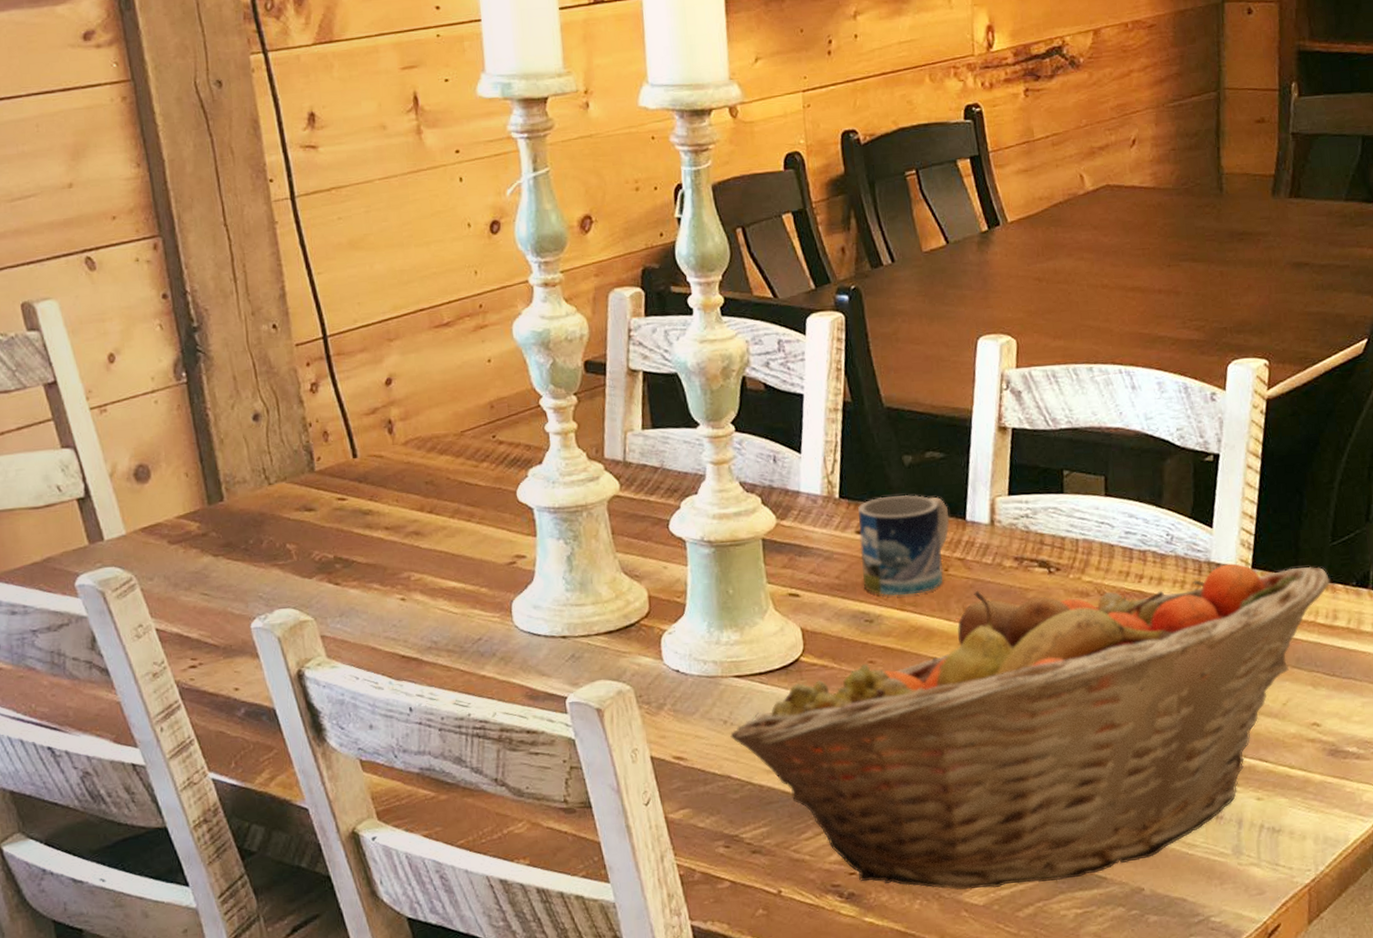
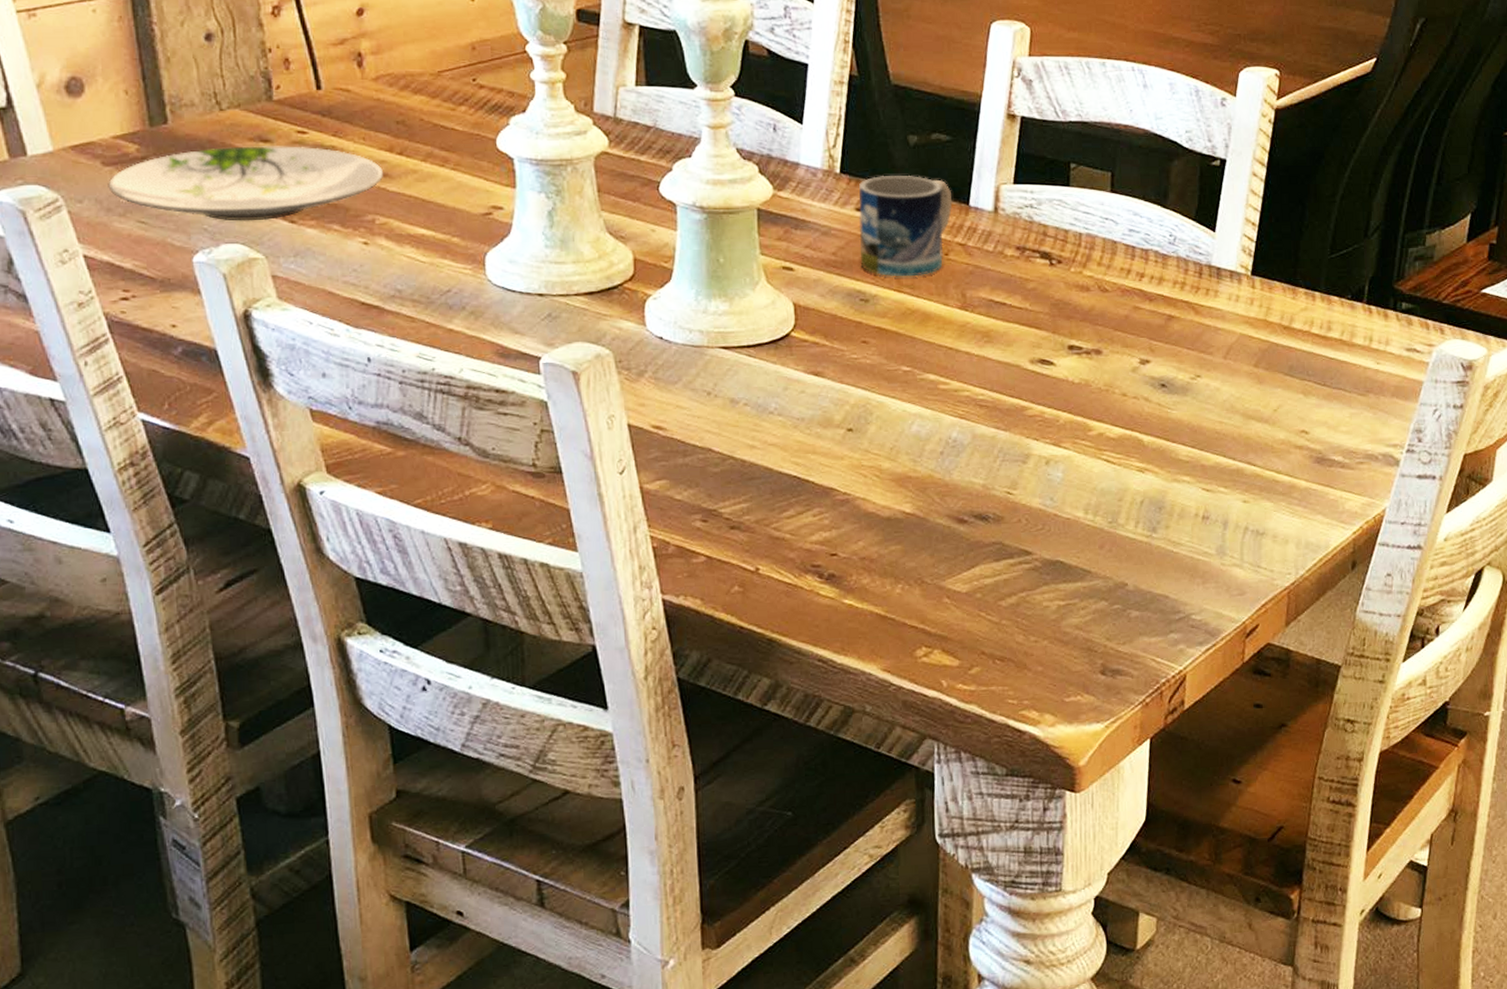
plate: none [174,512,417,587] -> present [108,146,384,221]
fruit basket: present [730,563,1331,890] -> none [713,268,1327,577]

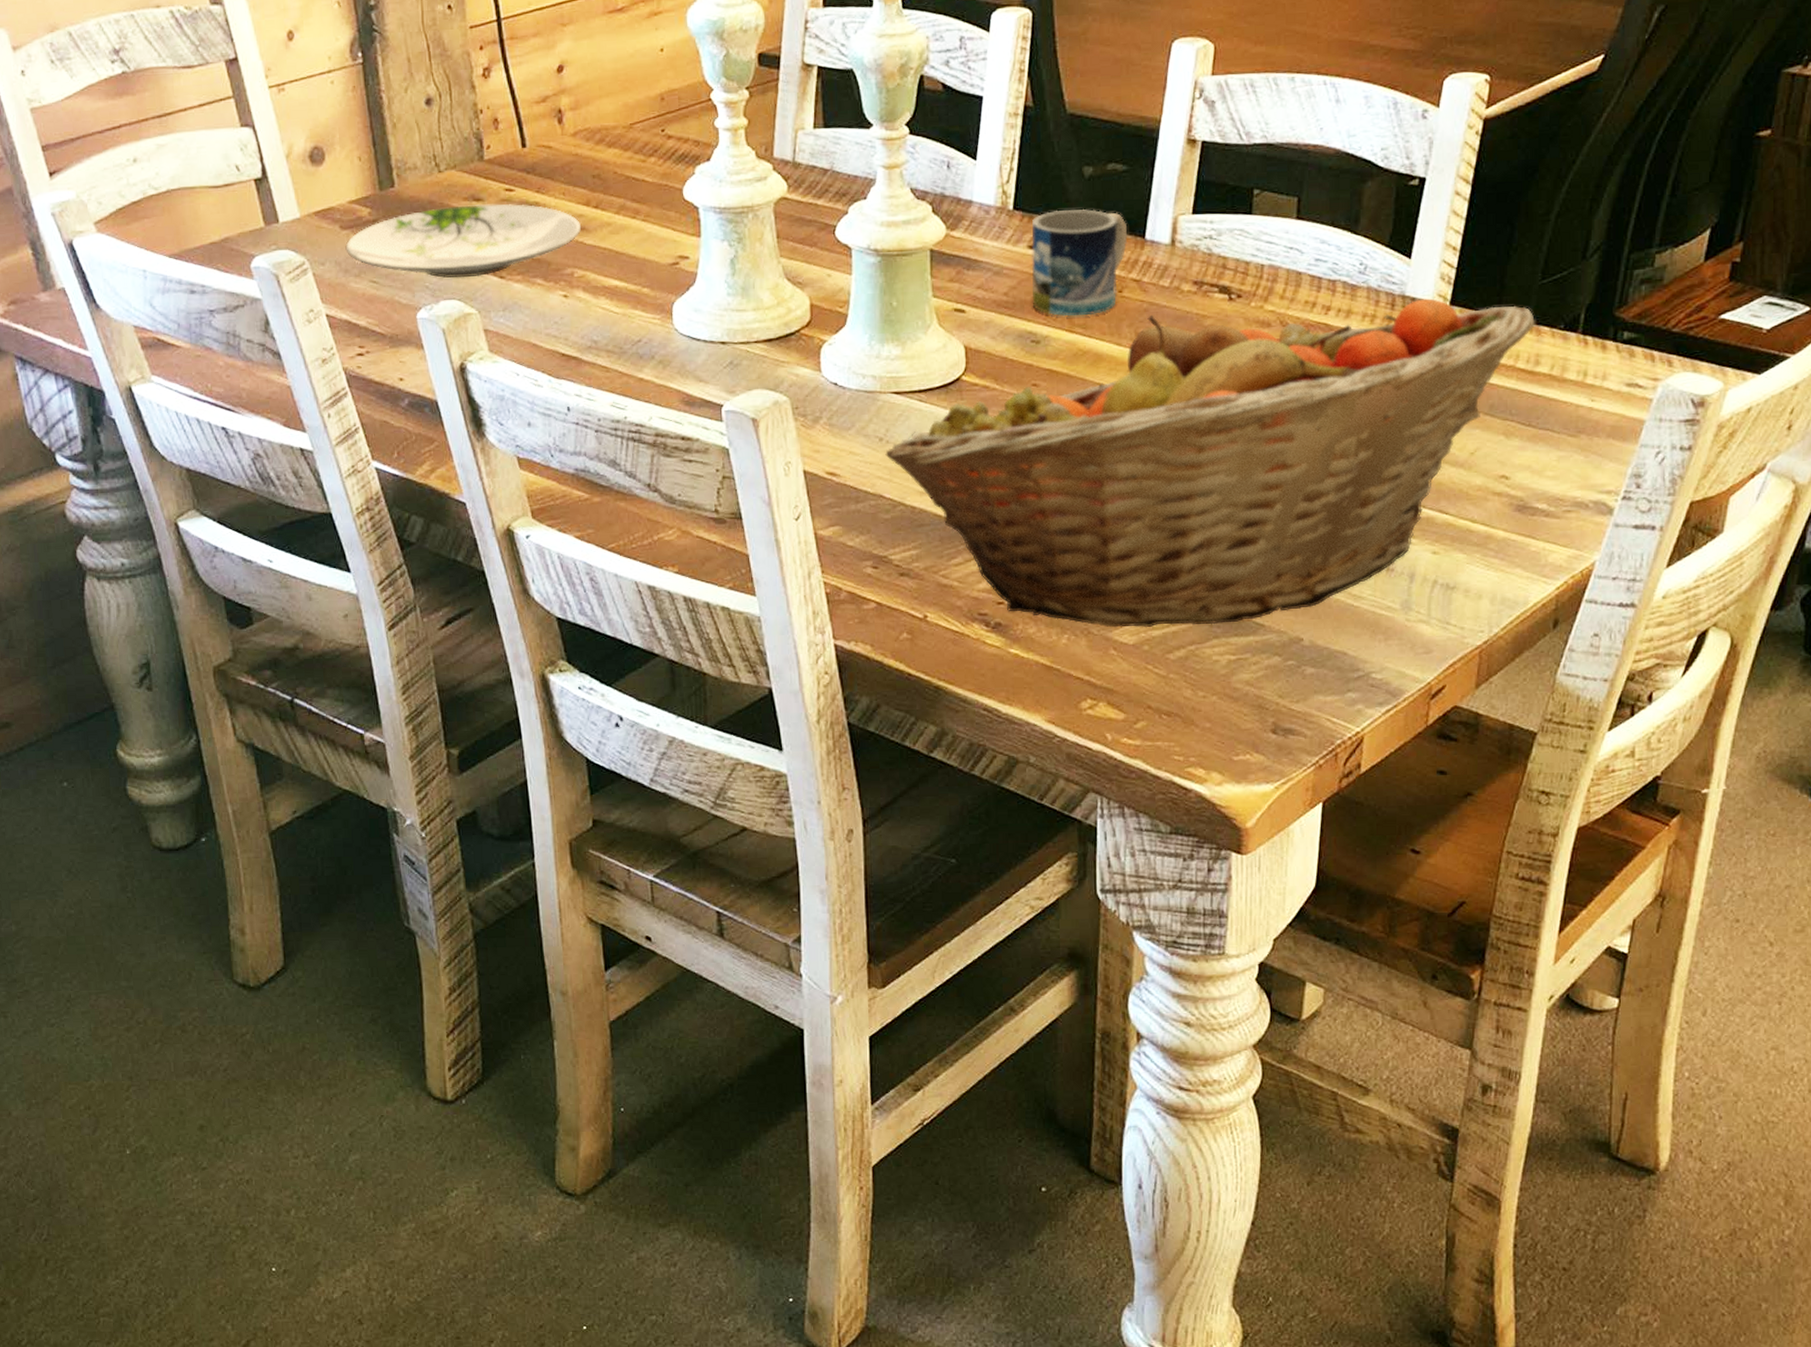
fruit basket: none [713,268,1327,577] -> present [885,298,1536,628]

